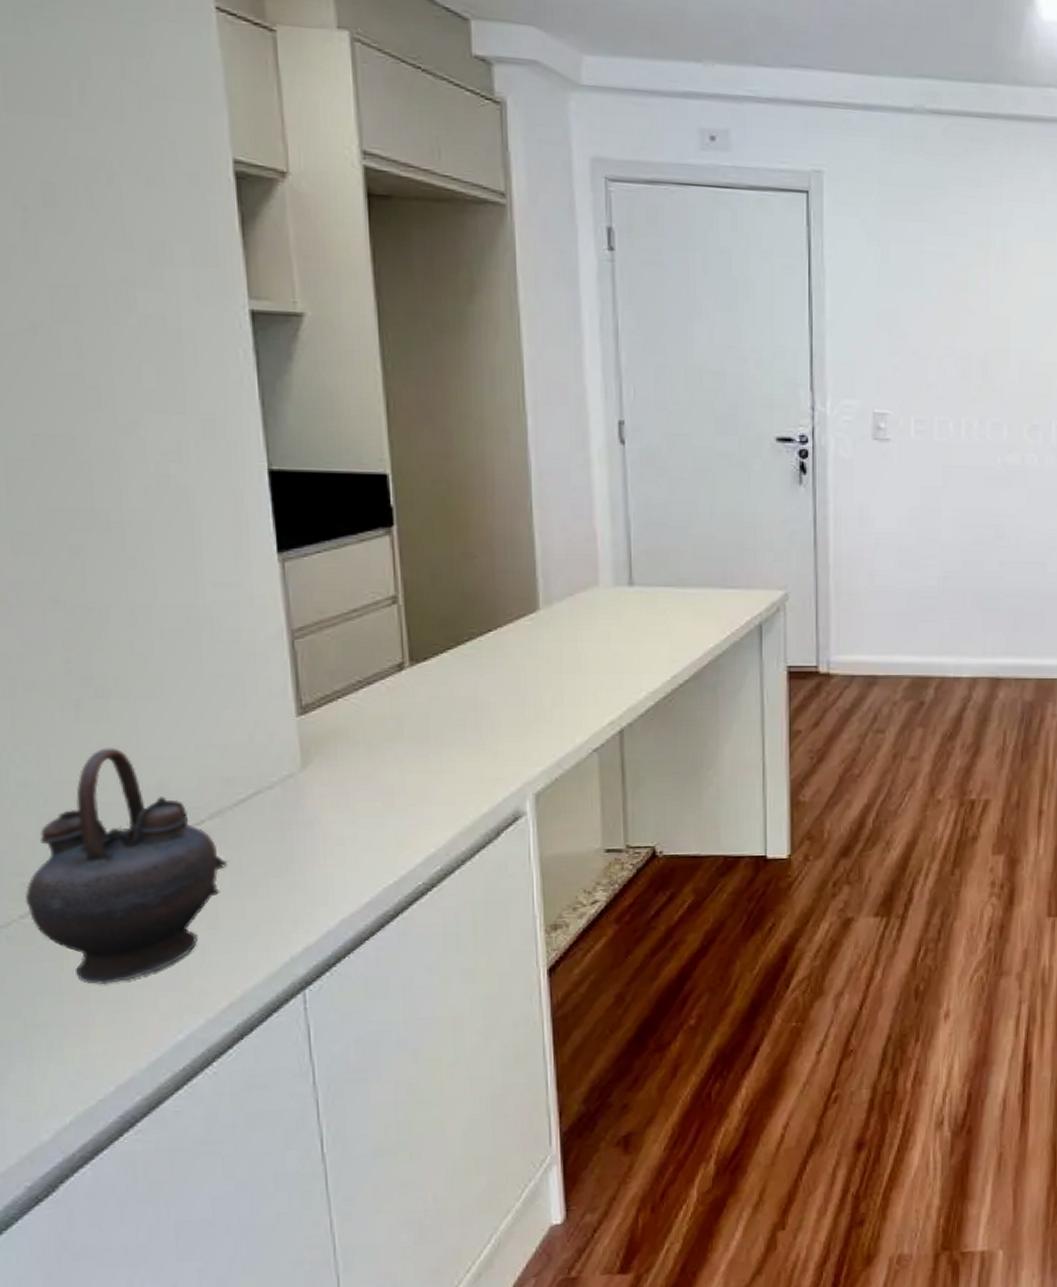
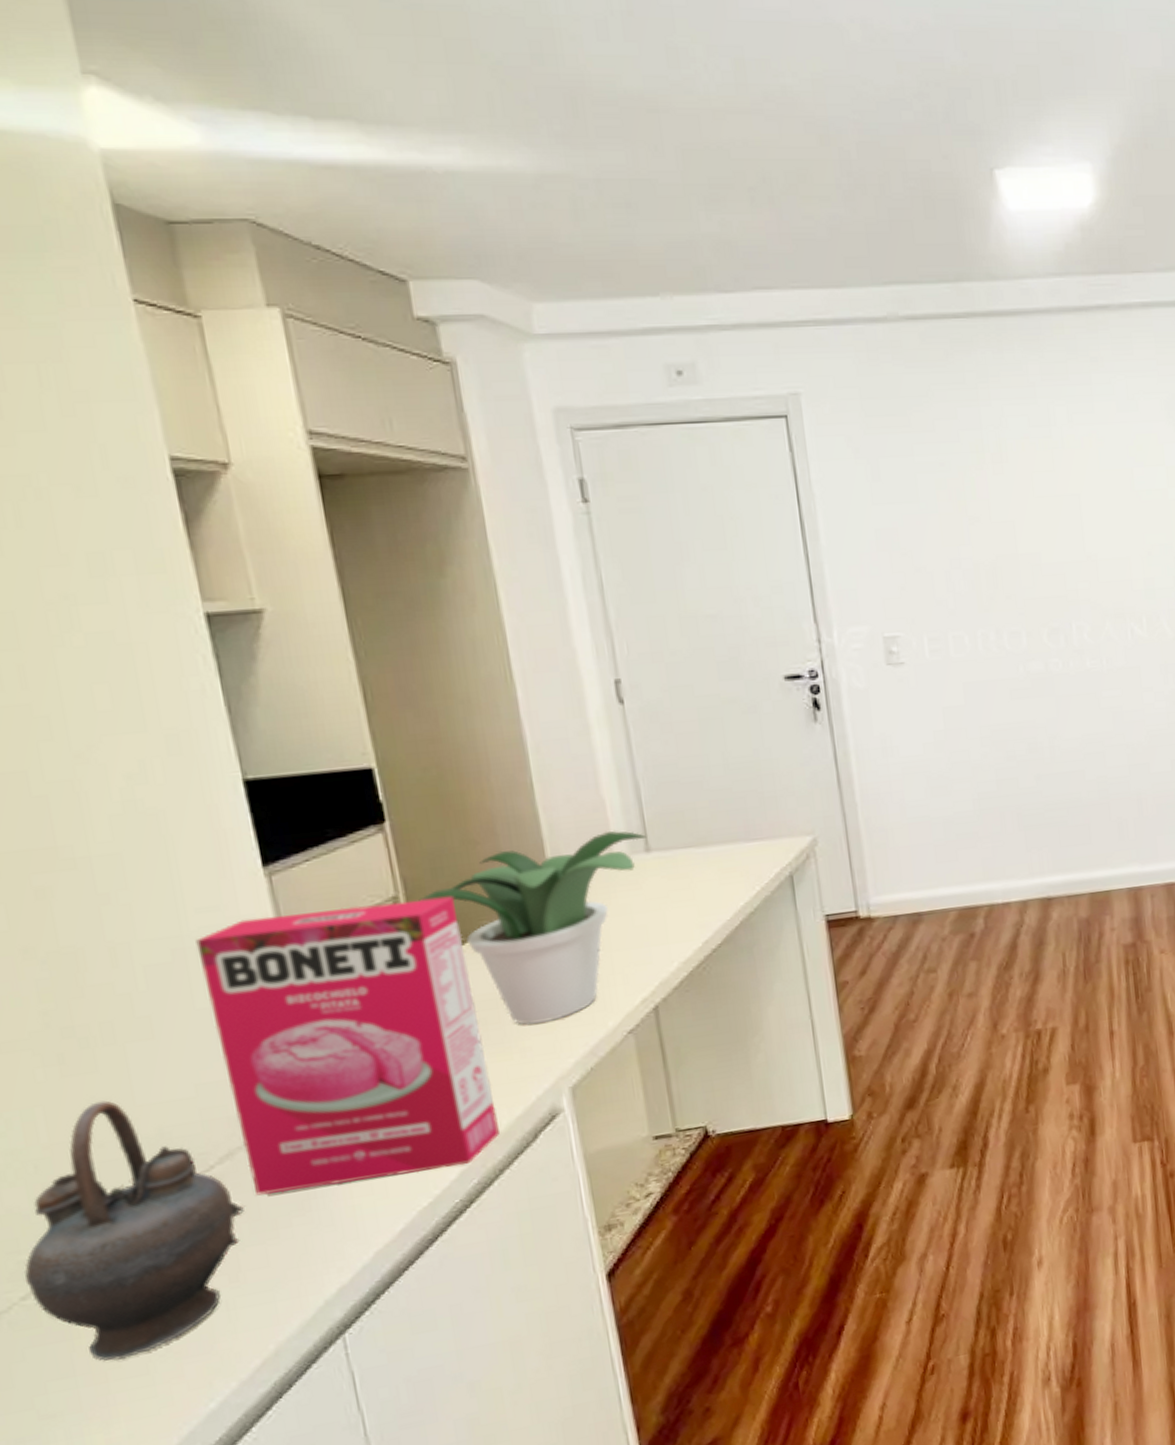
cereal box: none [210,599,465,854] -> present [195,897,499,1196]
potted plant: none [416,561,632,731] -> present [419,830,647,1025]

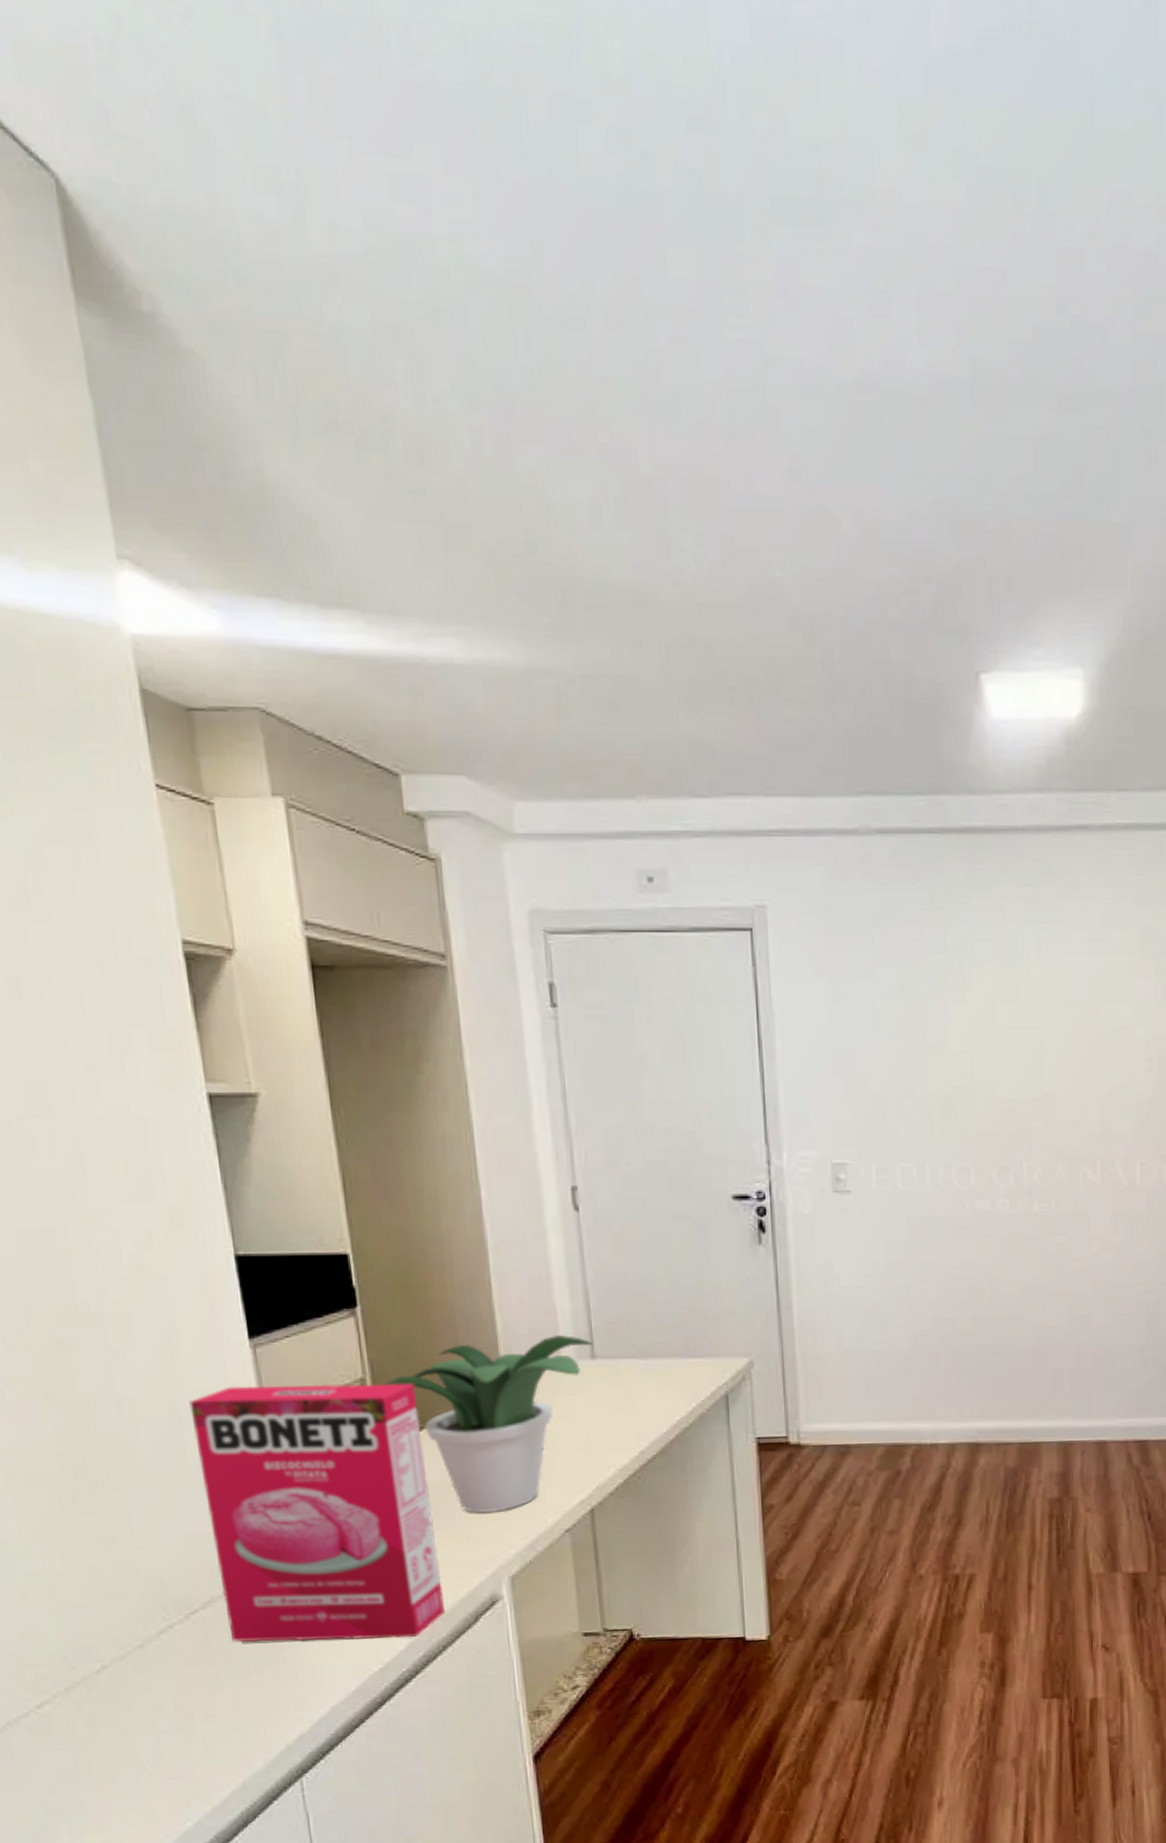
teapot: present [24,1100,244,1361] -> none [39,1539,222,1773]

